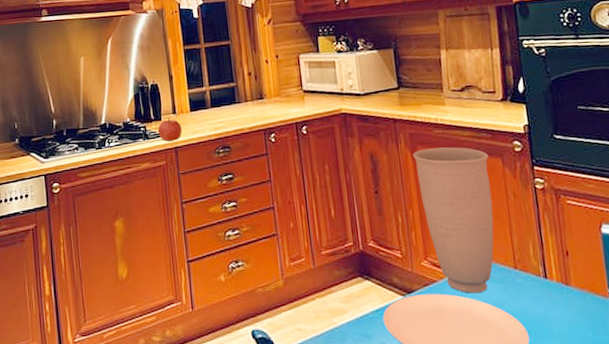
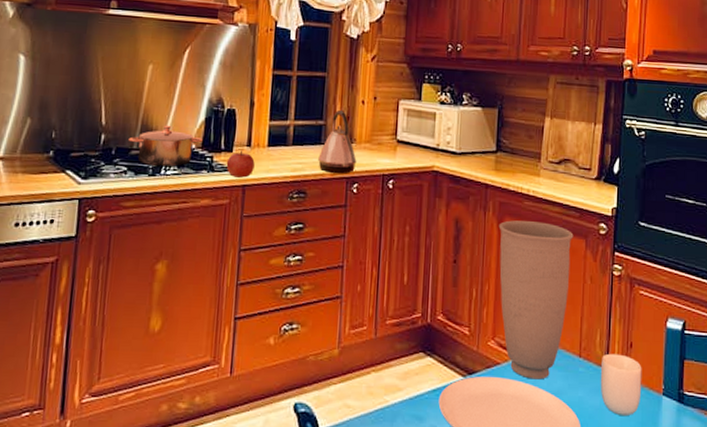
cooking pot: none [75,105,135,141] -> present [128,125,203,167]
kettle: none [235,72,270,128] -> present [318,110,357,175]
cup: none [538,262,587,322] -> present [600,353,642,417]

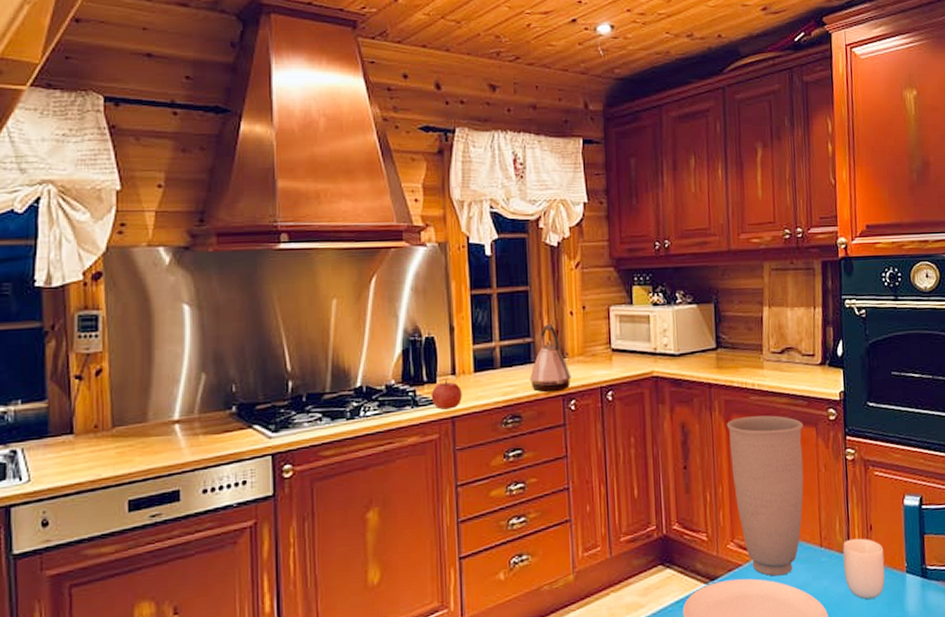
cooking pot: present [128,125,203,167] -> none [319,362,402,408]

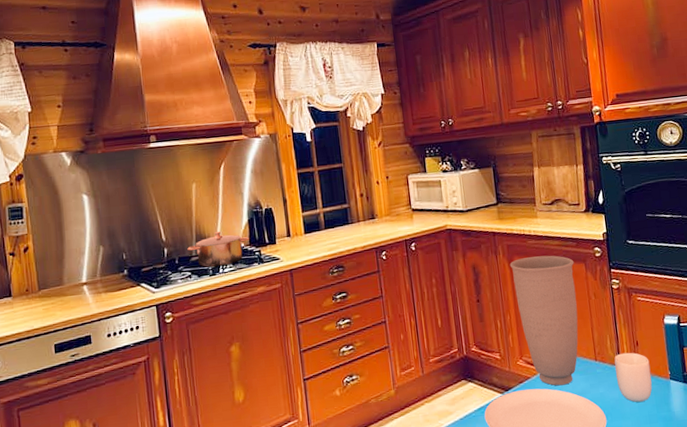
cooking pot: none [319,362,402,408] -> present [187,231,249,268]
fruit: present [431,380,462,411] -> none [272,241,297,265]
kettle: present [530,325,572,393] -> none [348,193,382,247]

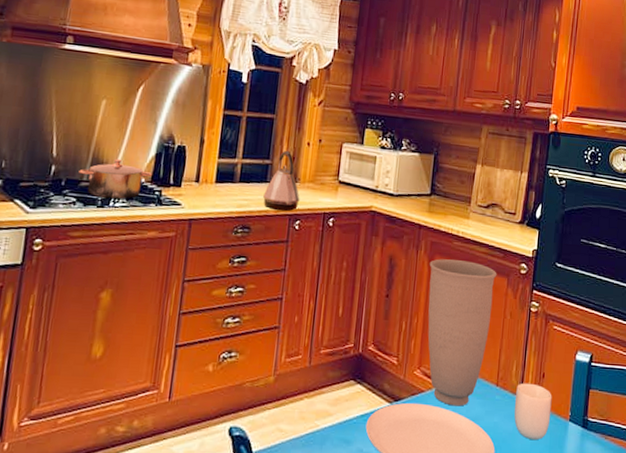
kettle: none [348,193,382,247] -> present [263,151,300,212]

